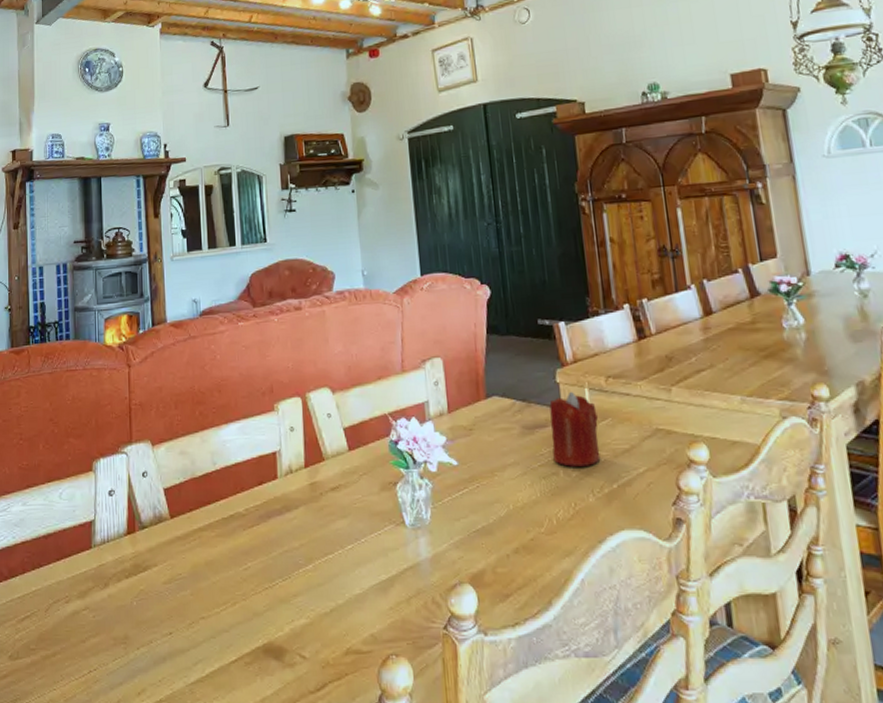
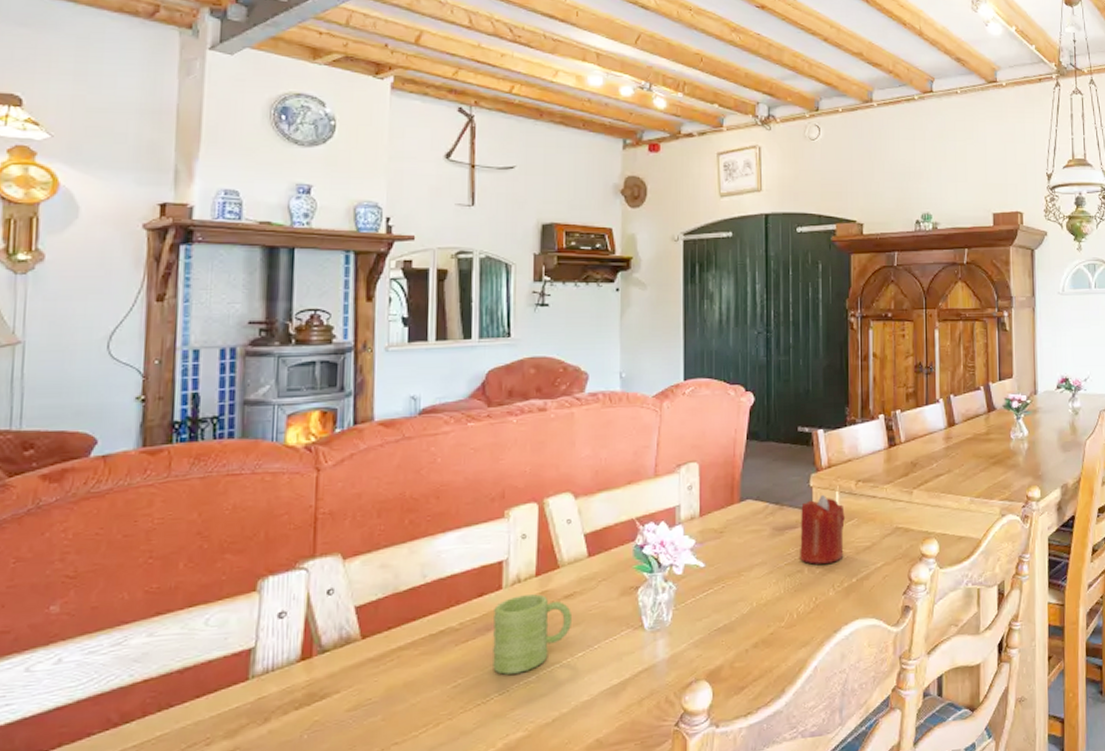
mug: none [271,485,340,561] -> present [492,594,573,675]

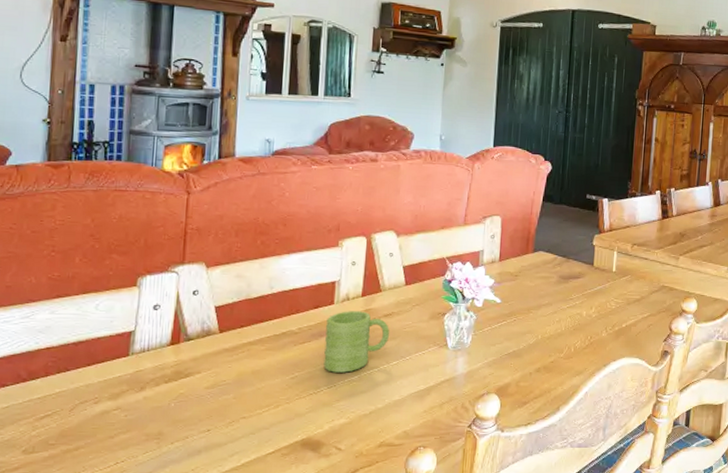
candle: present [800,494,845,565] -> none [580,252,621,310]

